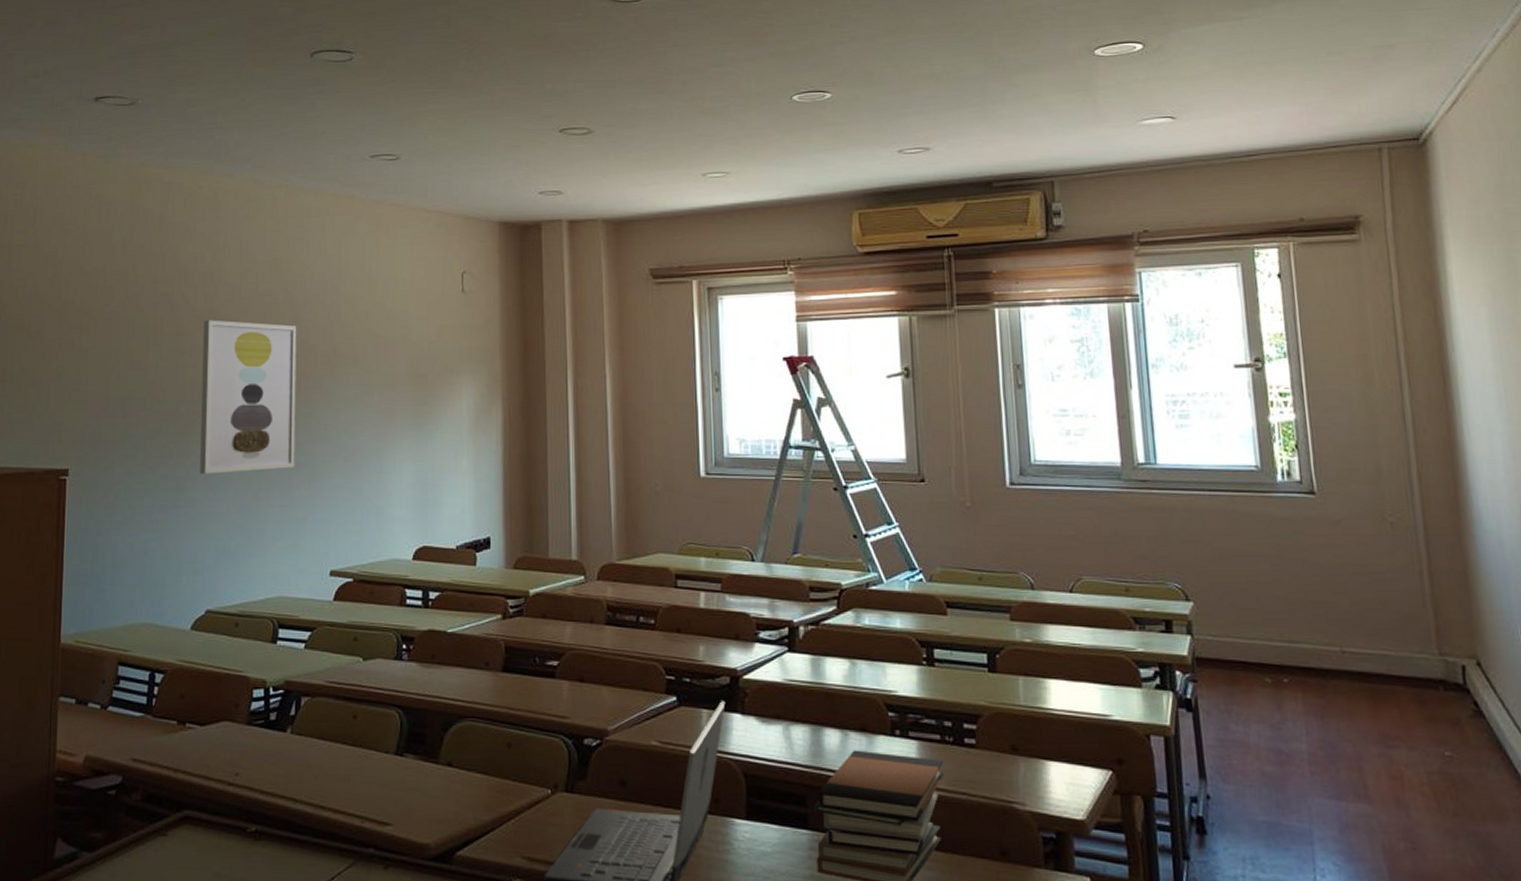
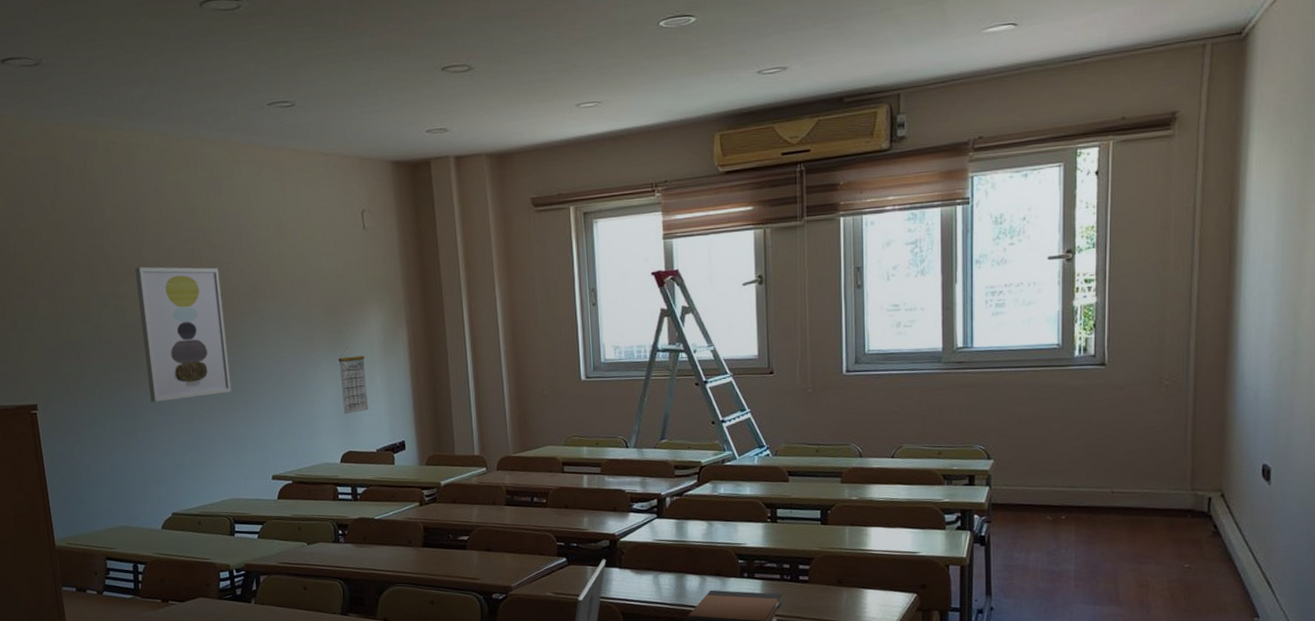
calendar: none [421,423,452,501] -> present [338,347,368,414]

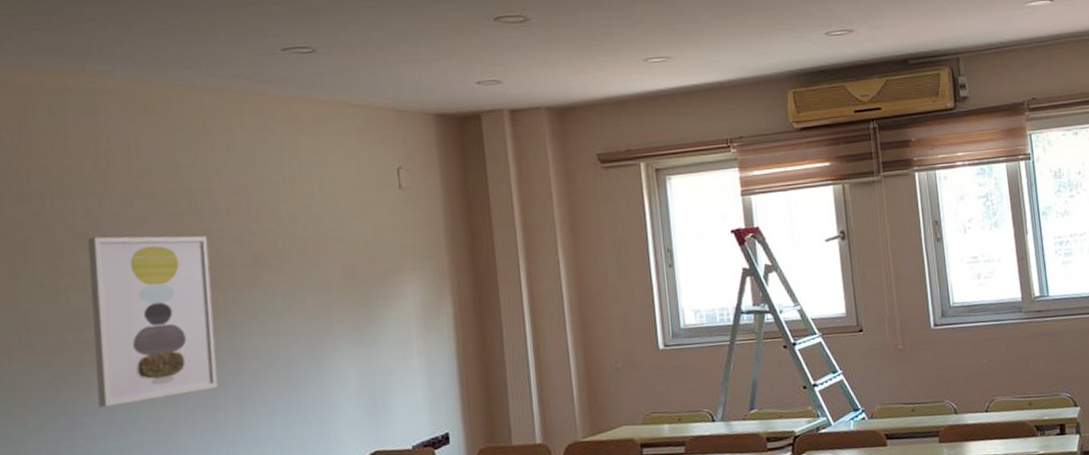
calendar: present [338,347,368,414] -> none [364,325,402,405]

